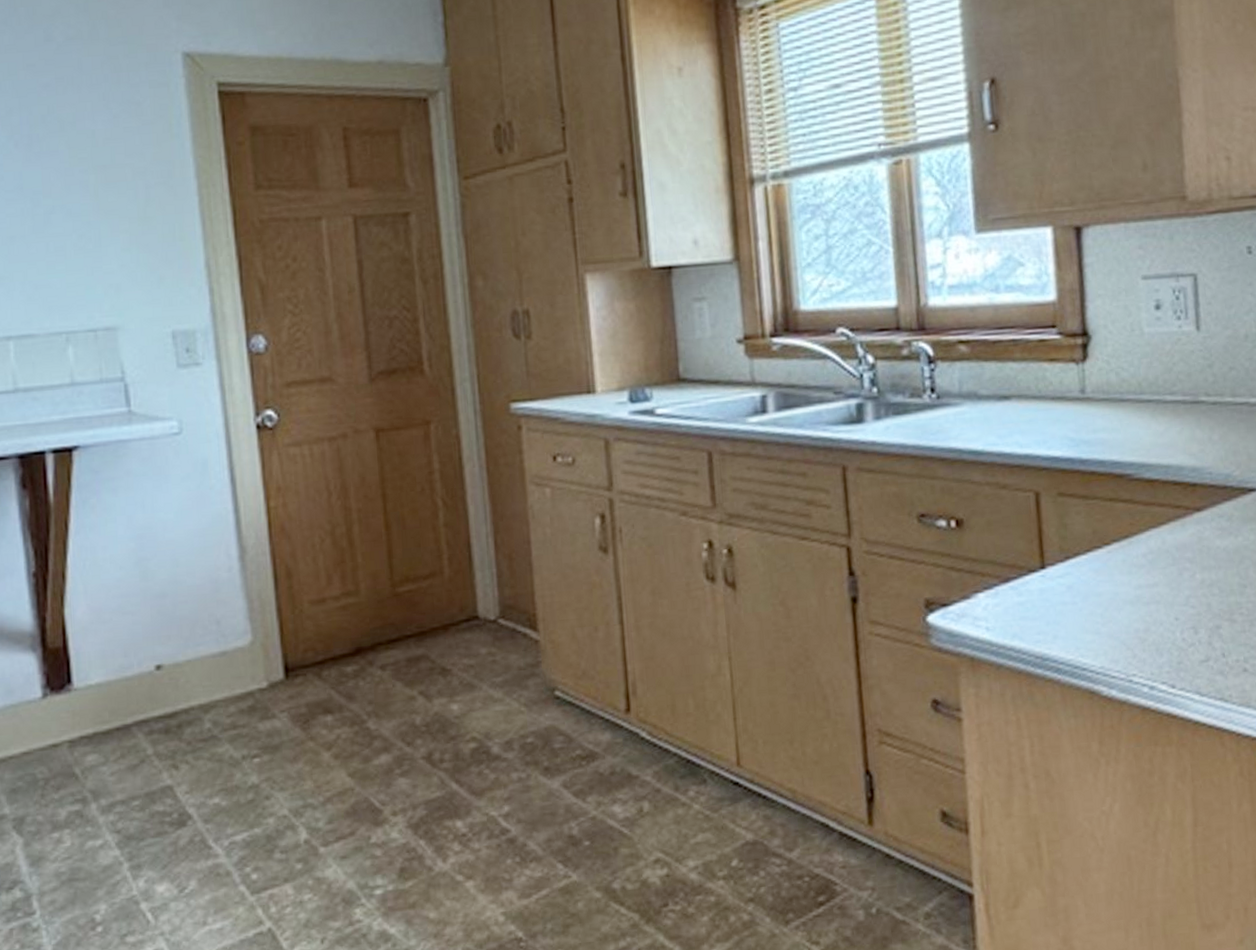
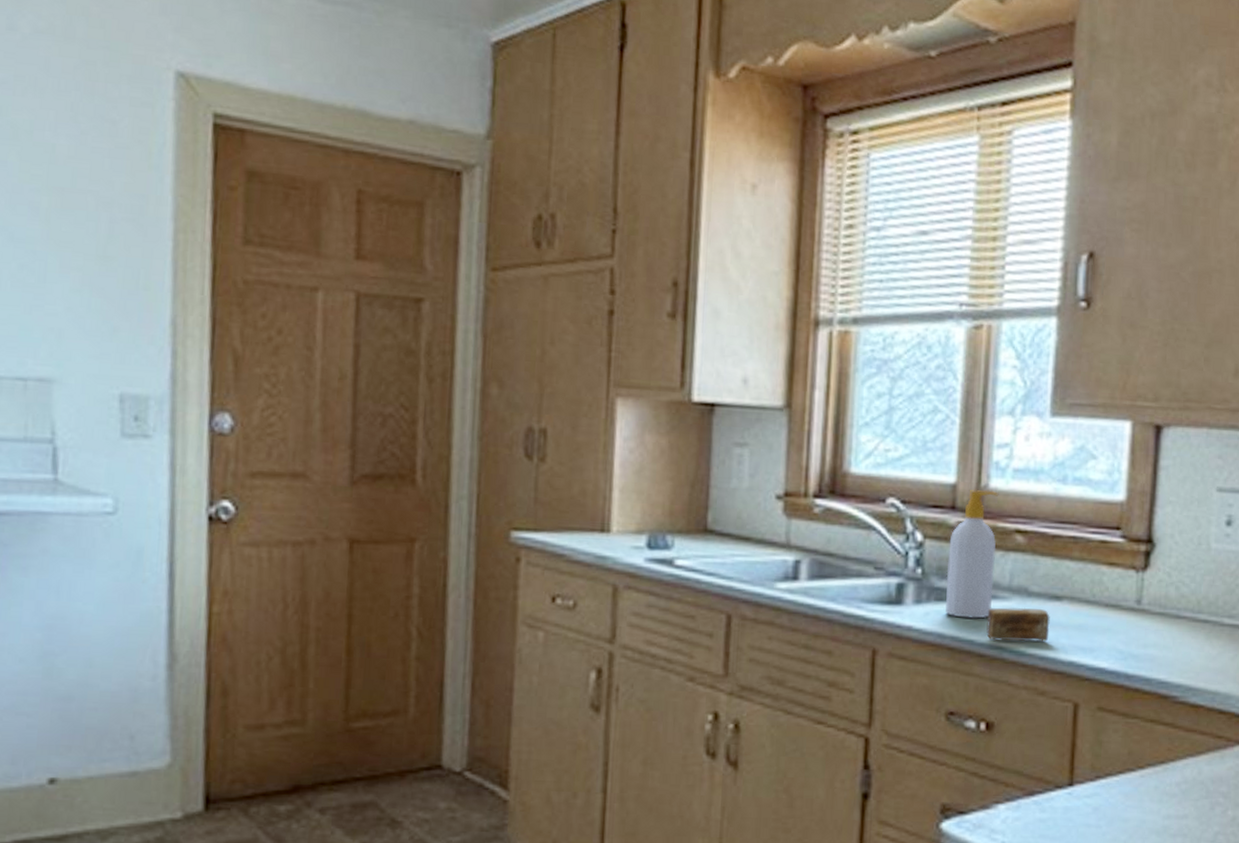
soap bottle: none [898,308,946,427] -> present [946,489,999,619]
soap bar: none [943,410,1003,444] -> present [986,607,1050,642]

